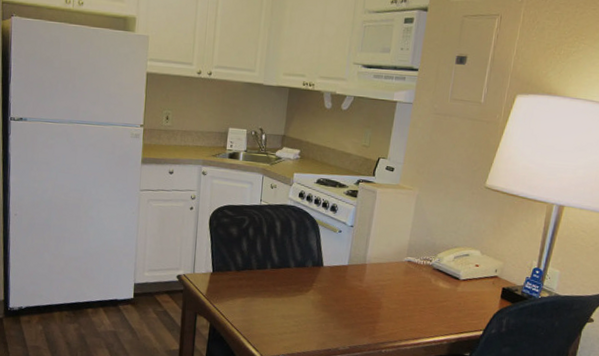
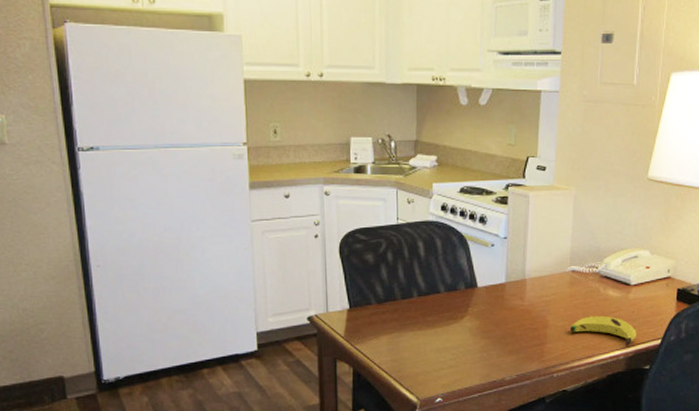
banana: none [401,303,461,334] -> present [570,315,637,346]

